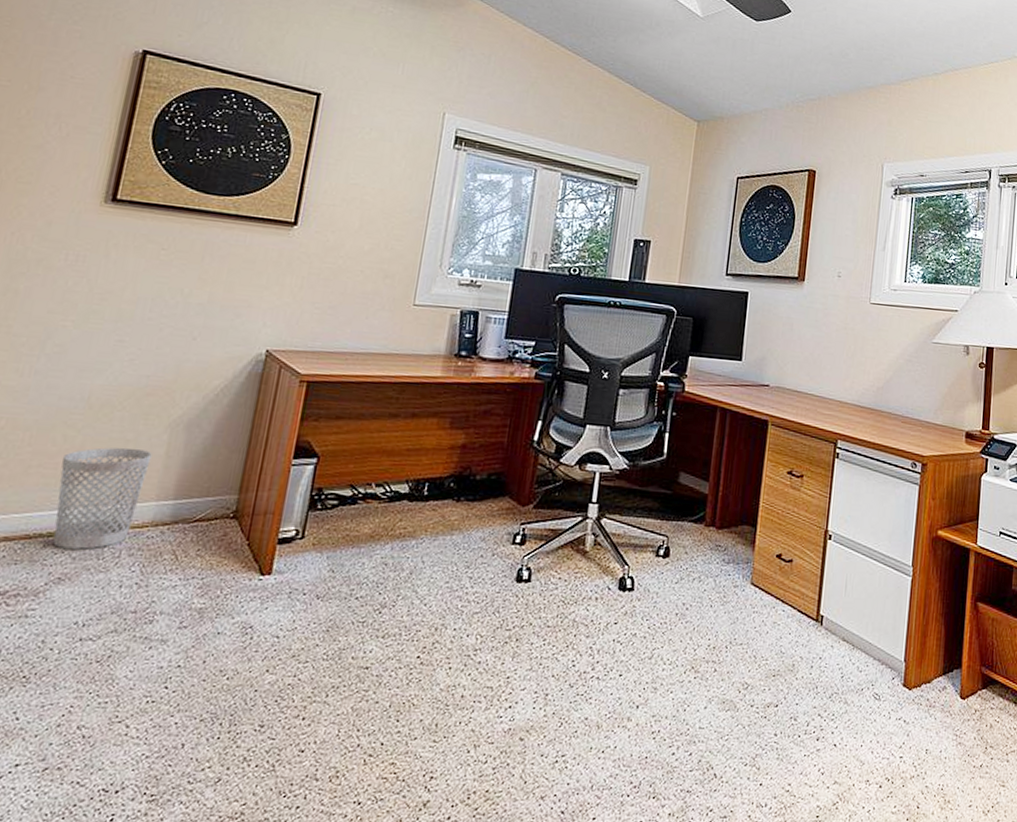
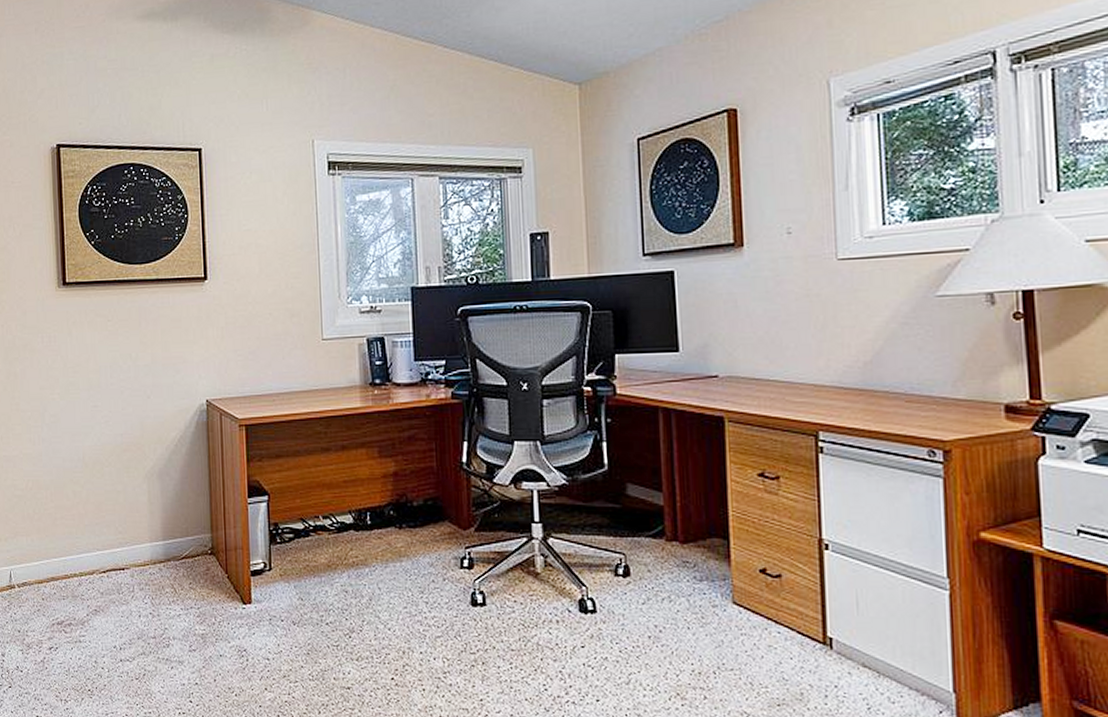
wastebasket: present [53,447,152,549] -> none [76,498,139,586]

